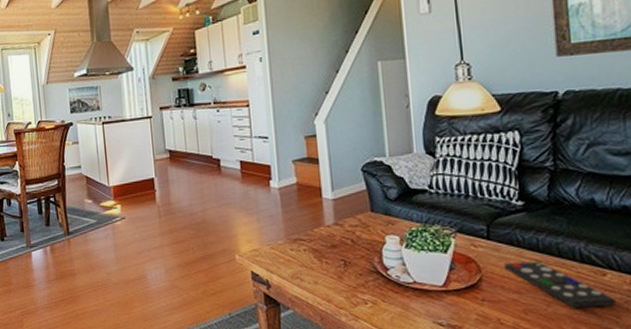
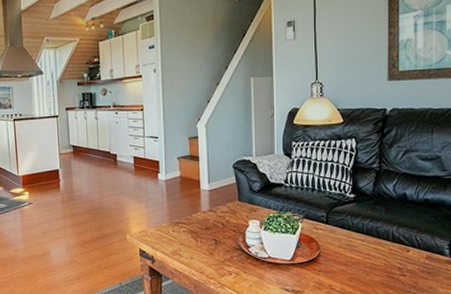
remote control: present [504,261,617,308] -> none [337,241,415,276]

